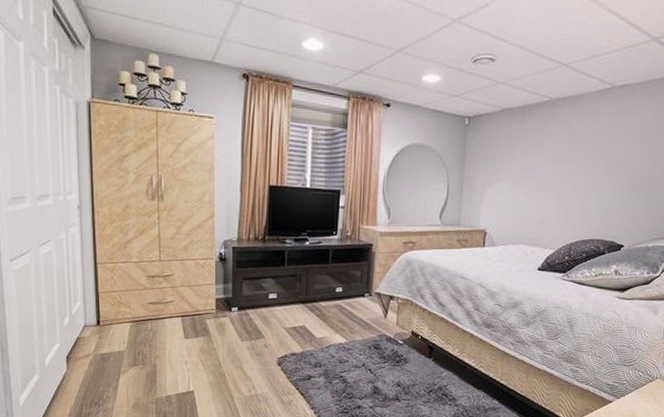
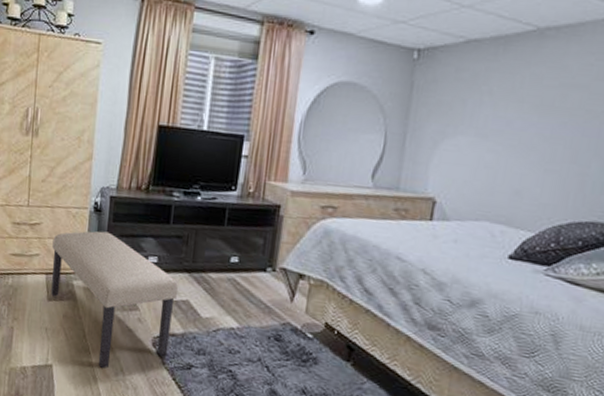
bench: none [185,276,295,389] -> present [51,231,178,369]

